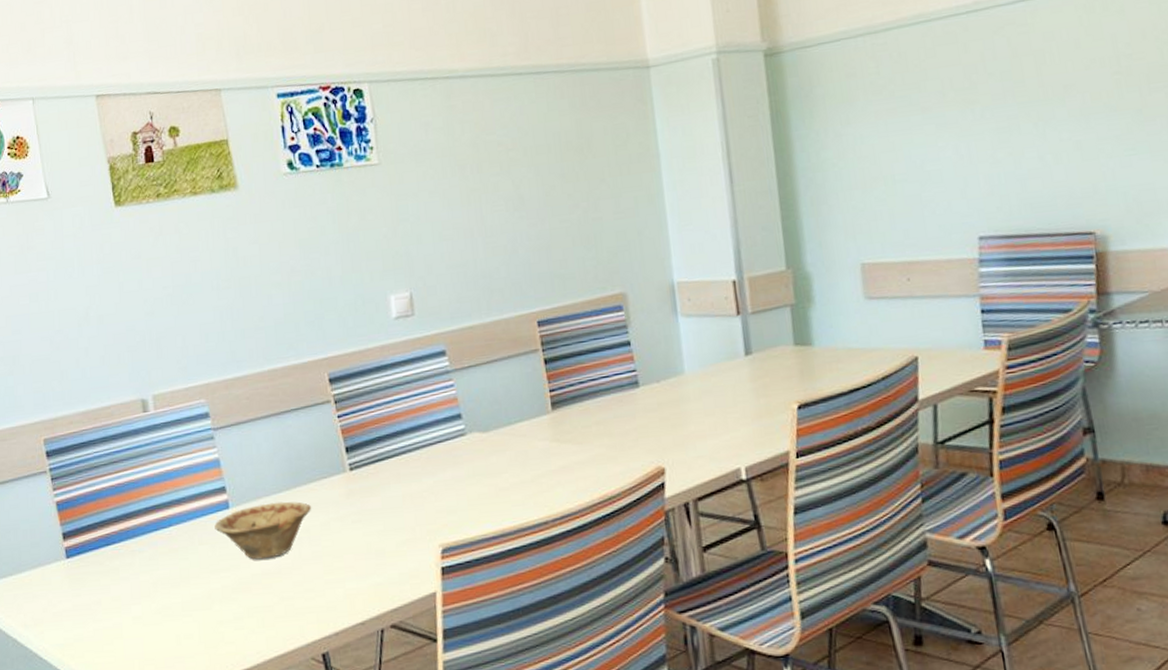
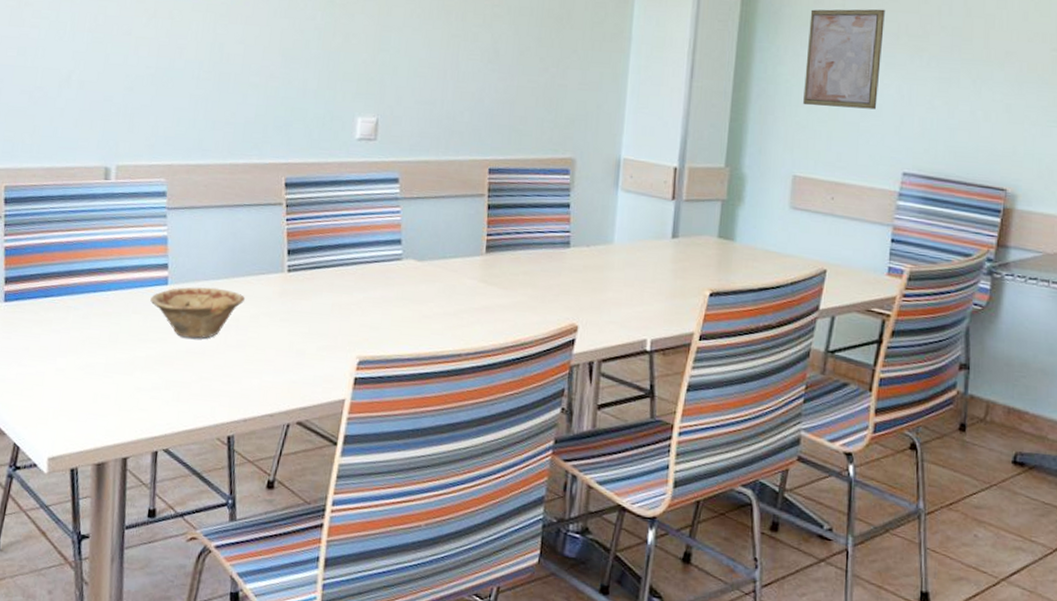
wall art: none [844,68,936,186] -> present [803,9,885,110]

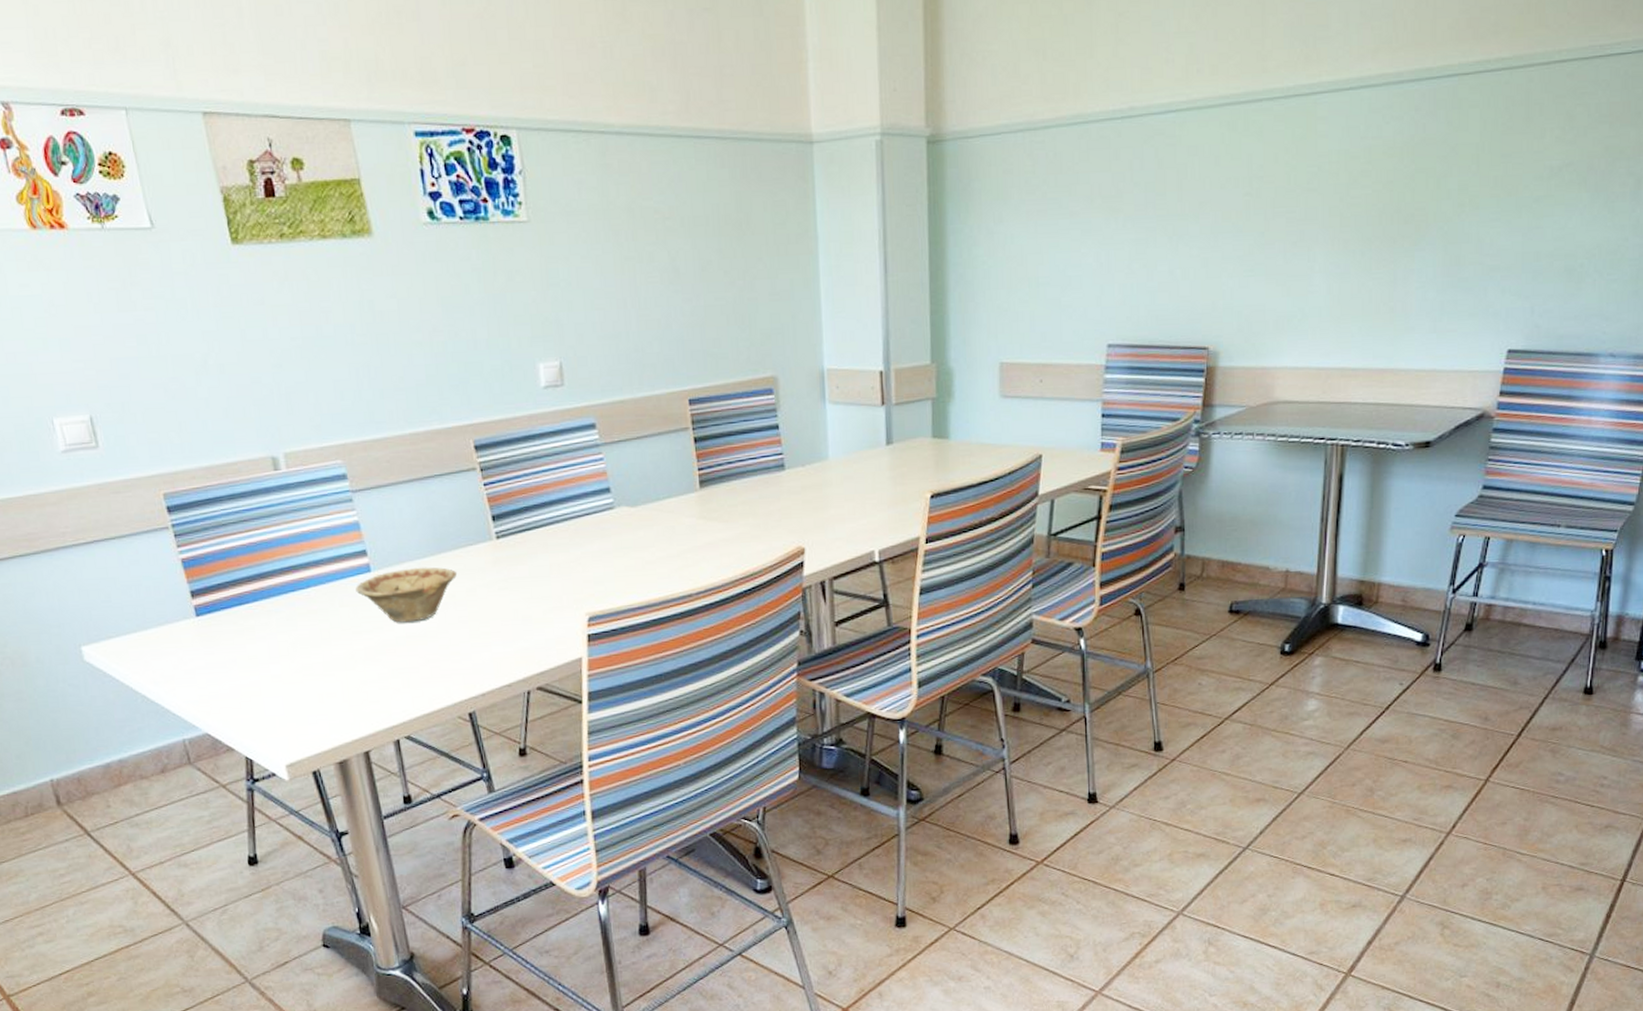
wall art: present [803,9,885,110] -> none [1000,171,1077,285]

